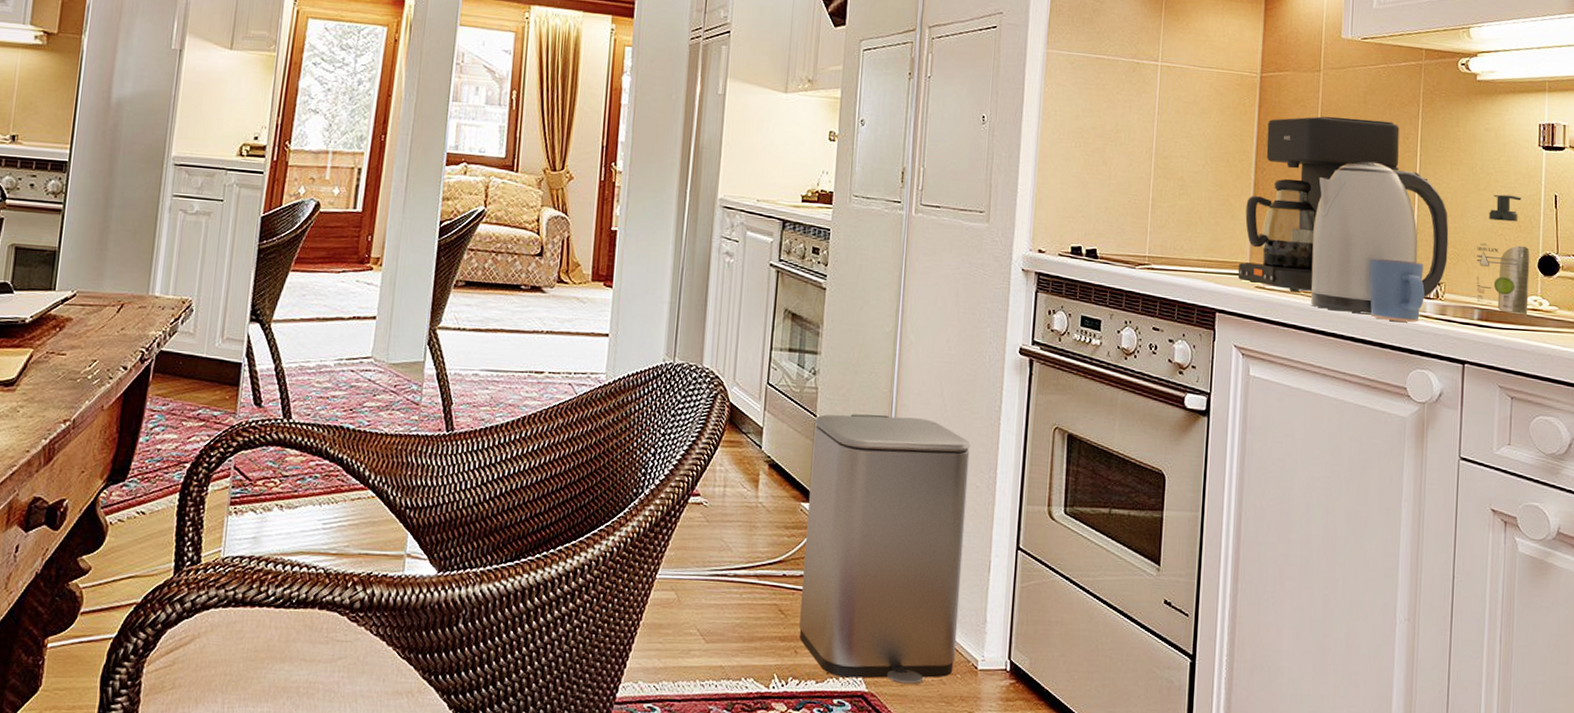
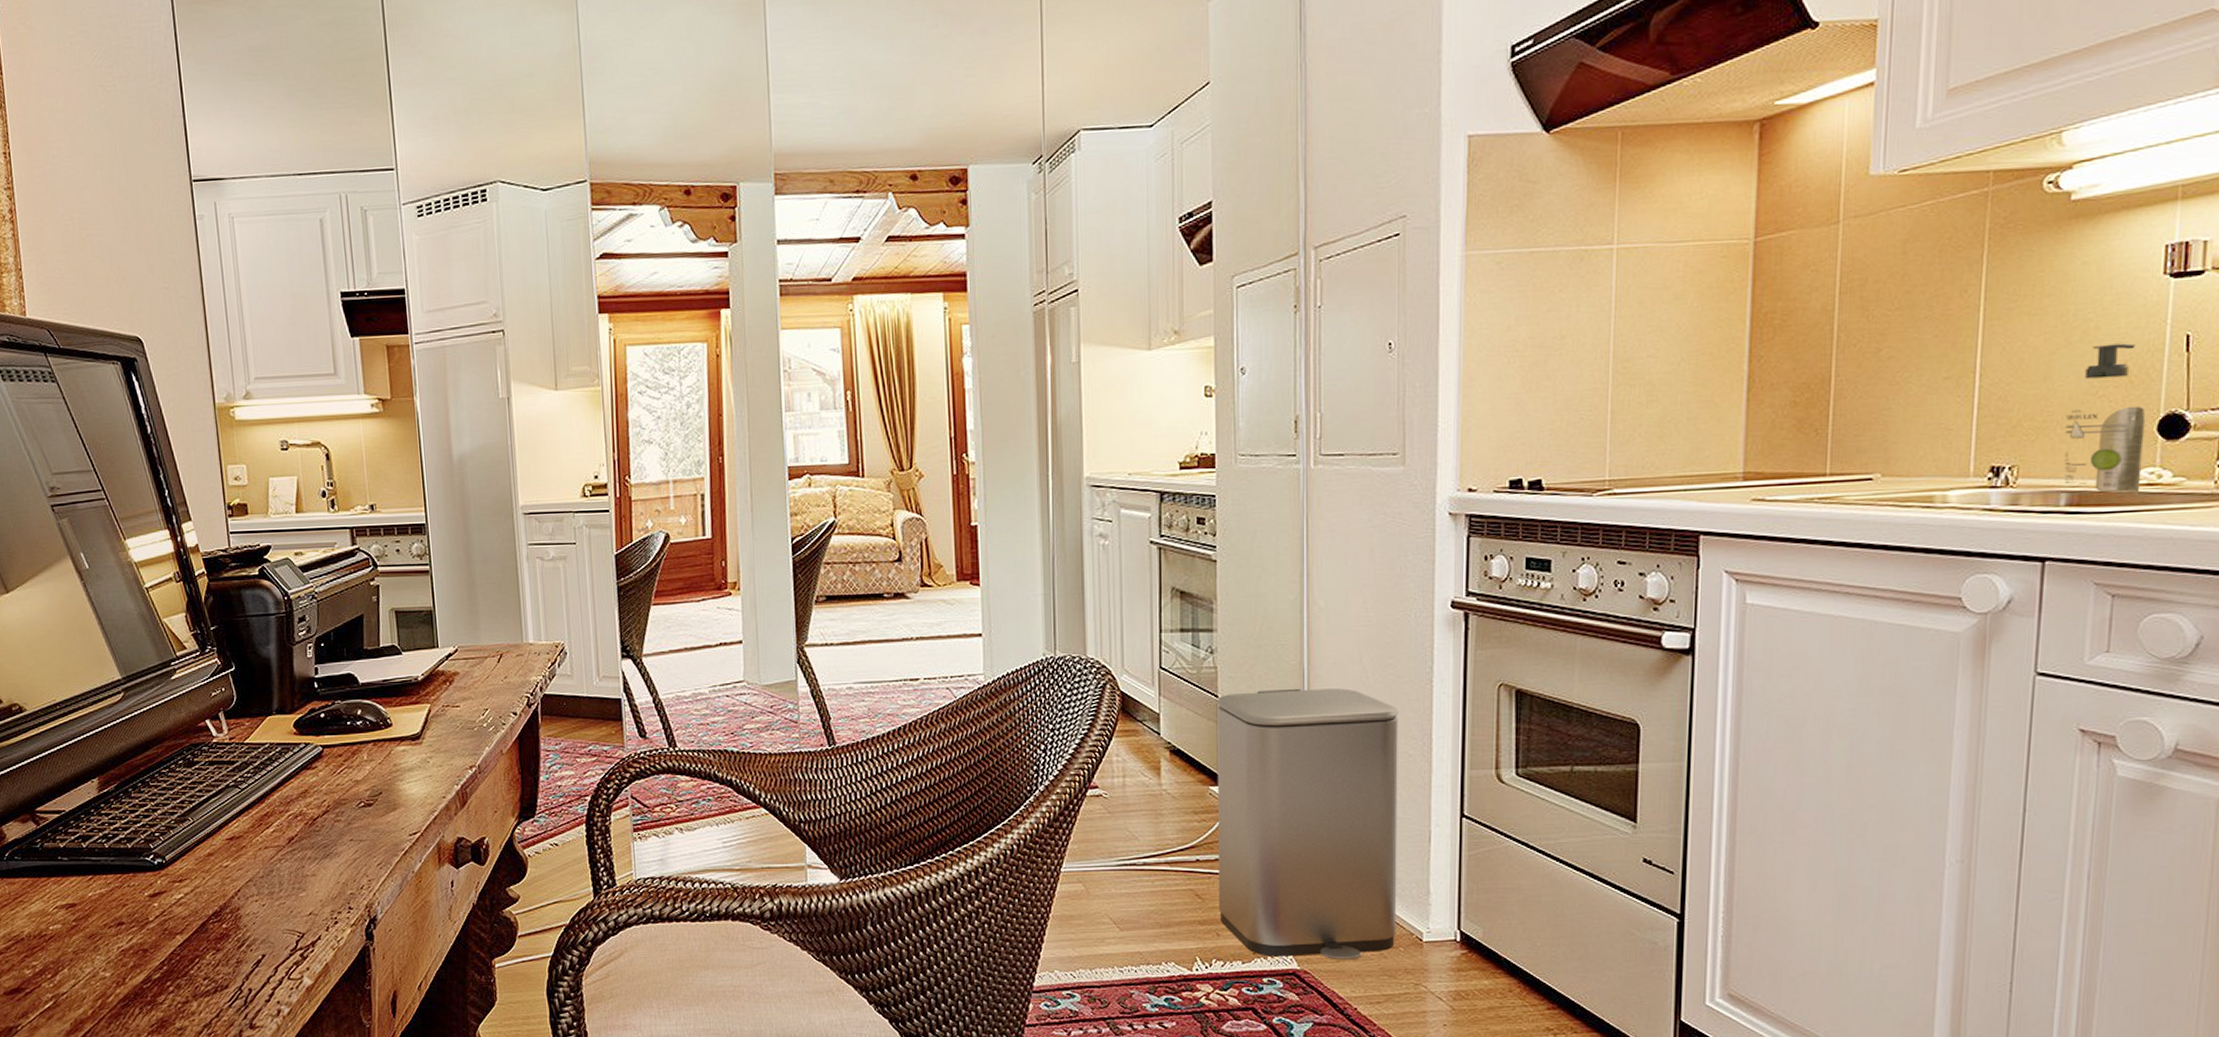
coffee maker: present [1237,116,1400,291] -> none [1727,272,1954,499]
kettle: present [1310,161,1449,315] -> none [1827,327,2025,516]
mug: present [1369,258,1425,322] -> none [1909,444,1989,520]

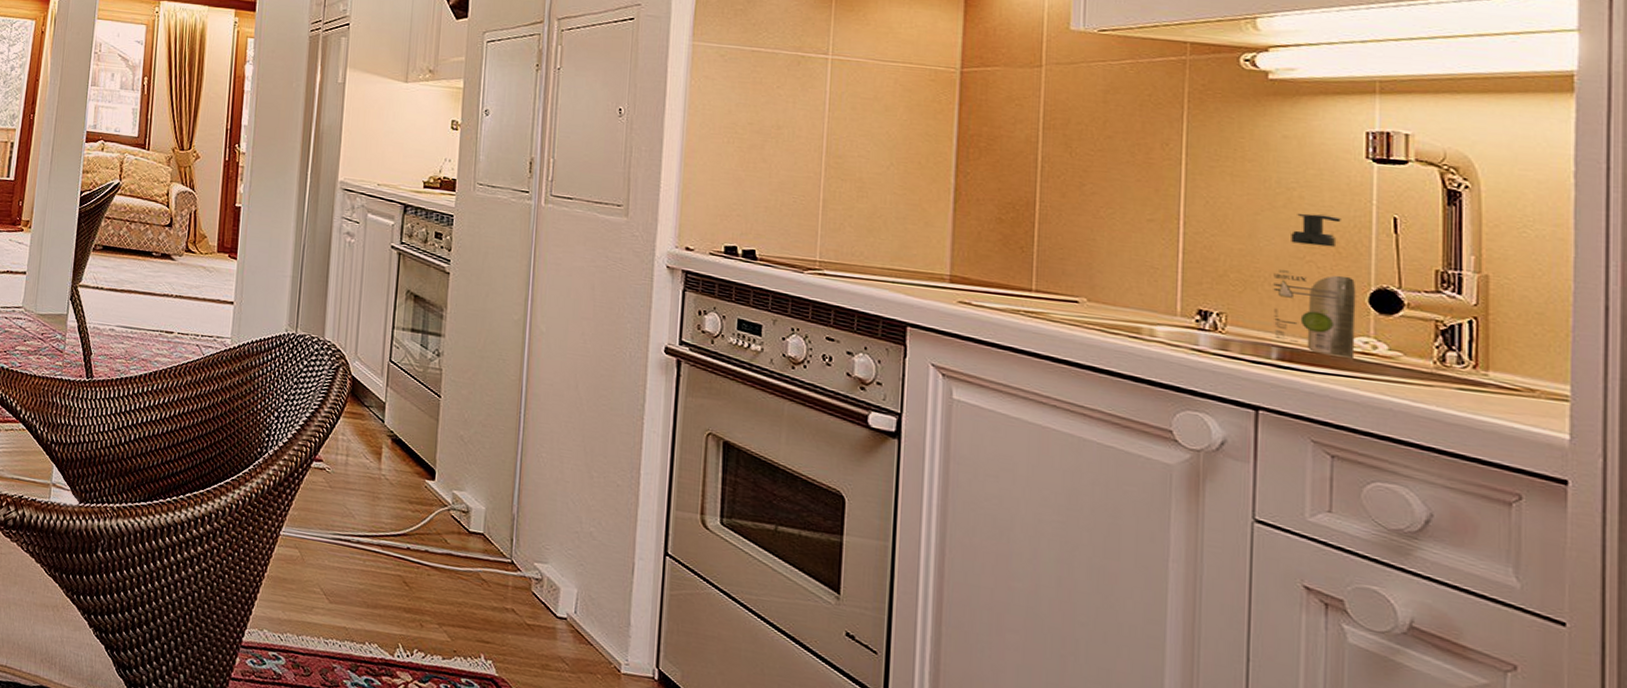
pedal bin: present [1216,688,1399,961] -> none [423,396,609,678]

